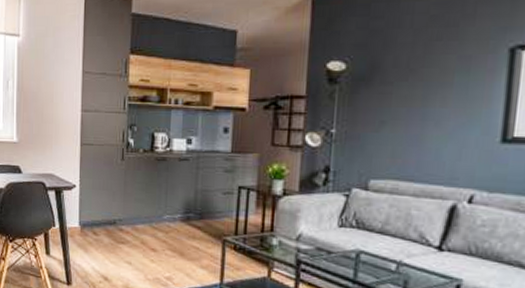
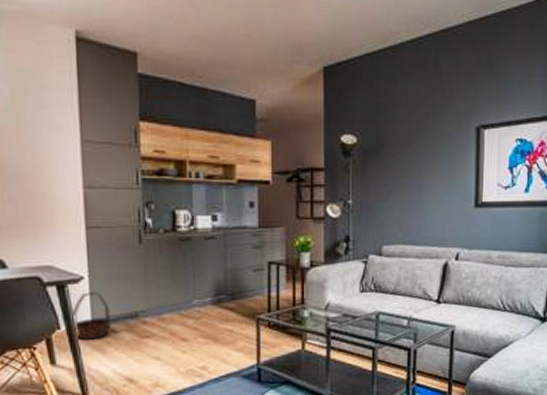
basket: none [64,198,94,239] -> present [72,291,111,340]

